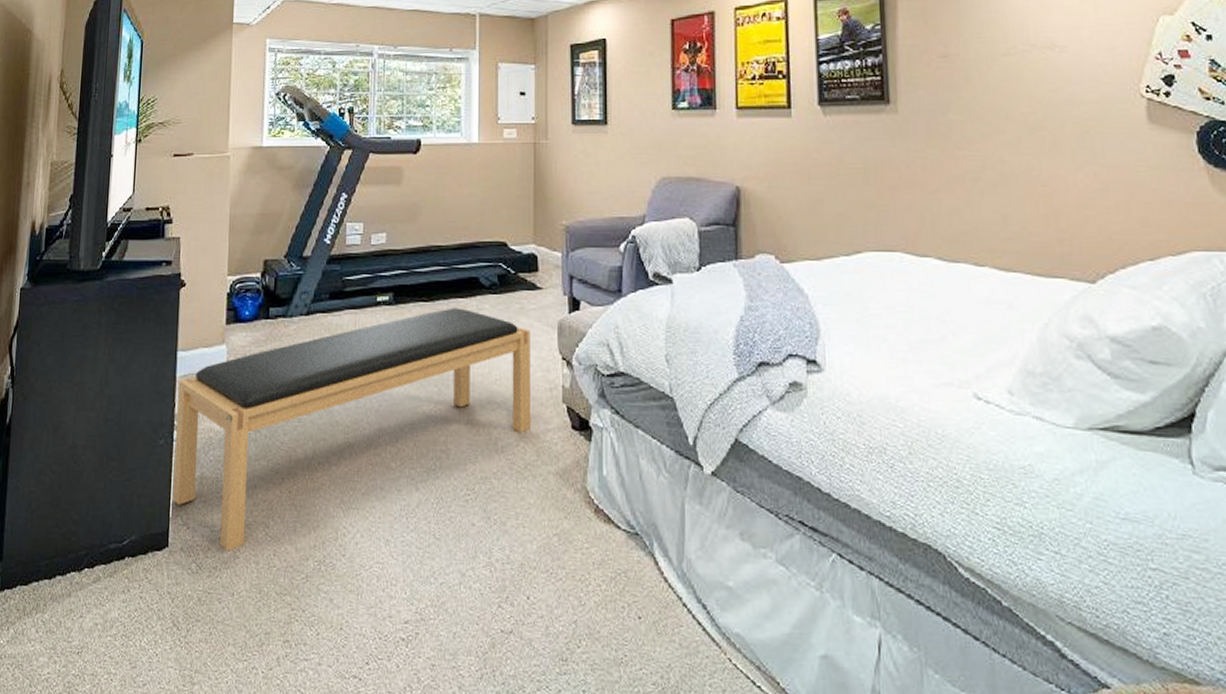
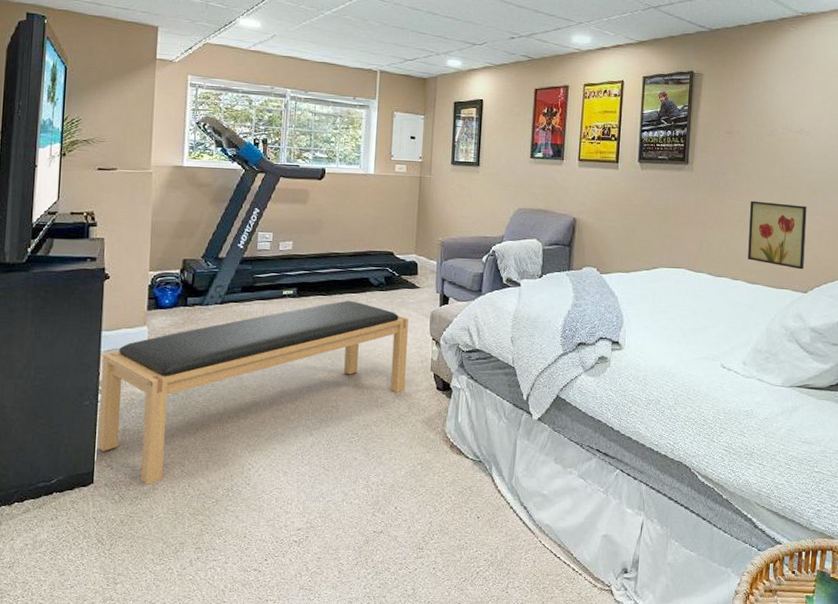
wall art: none [987,149,1085,248] -> present [748,200,807,270]

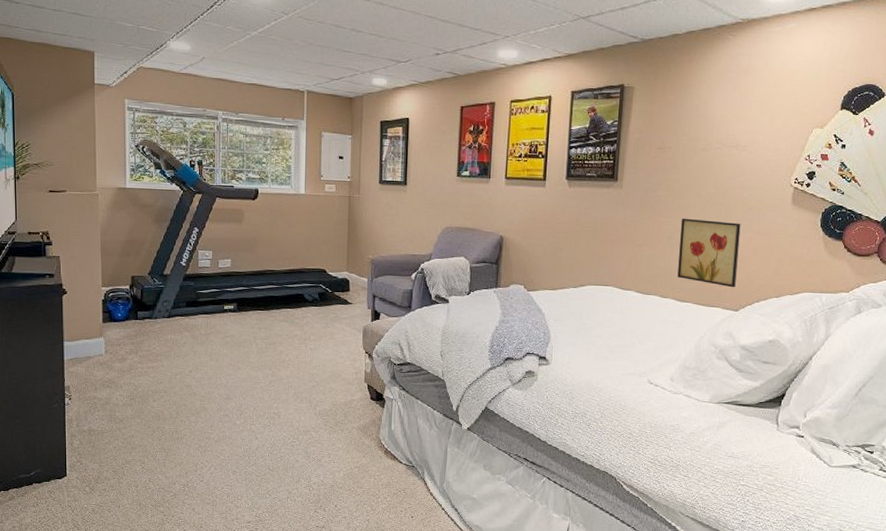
bench: present [98,300,408,485] -> none [66,315,342,479]

